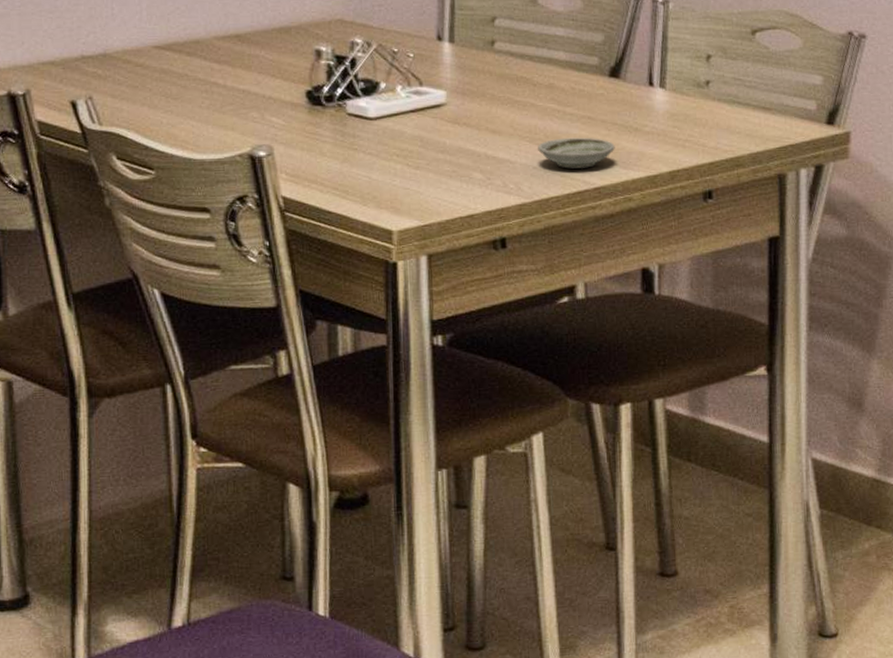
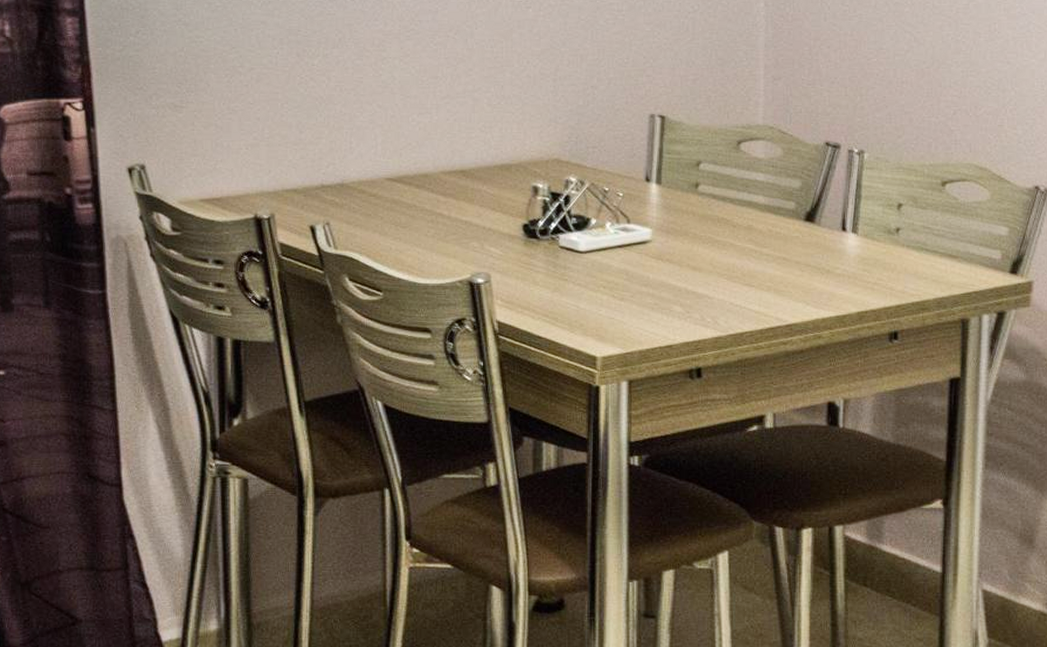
saucer: present [538,137,615,169] -> none [735,276,807,306]

